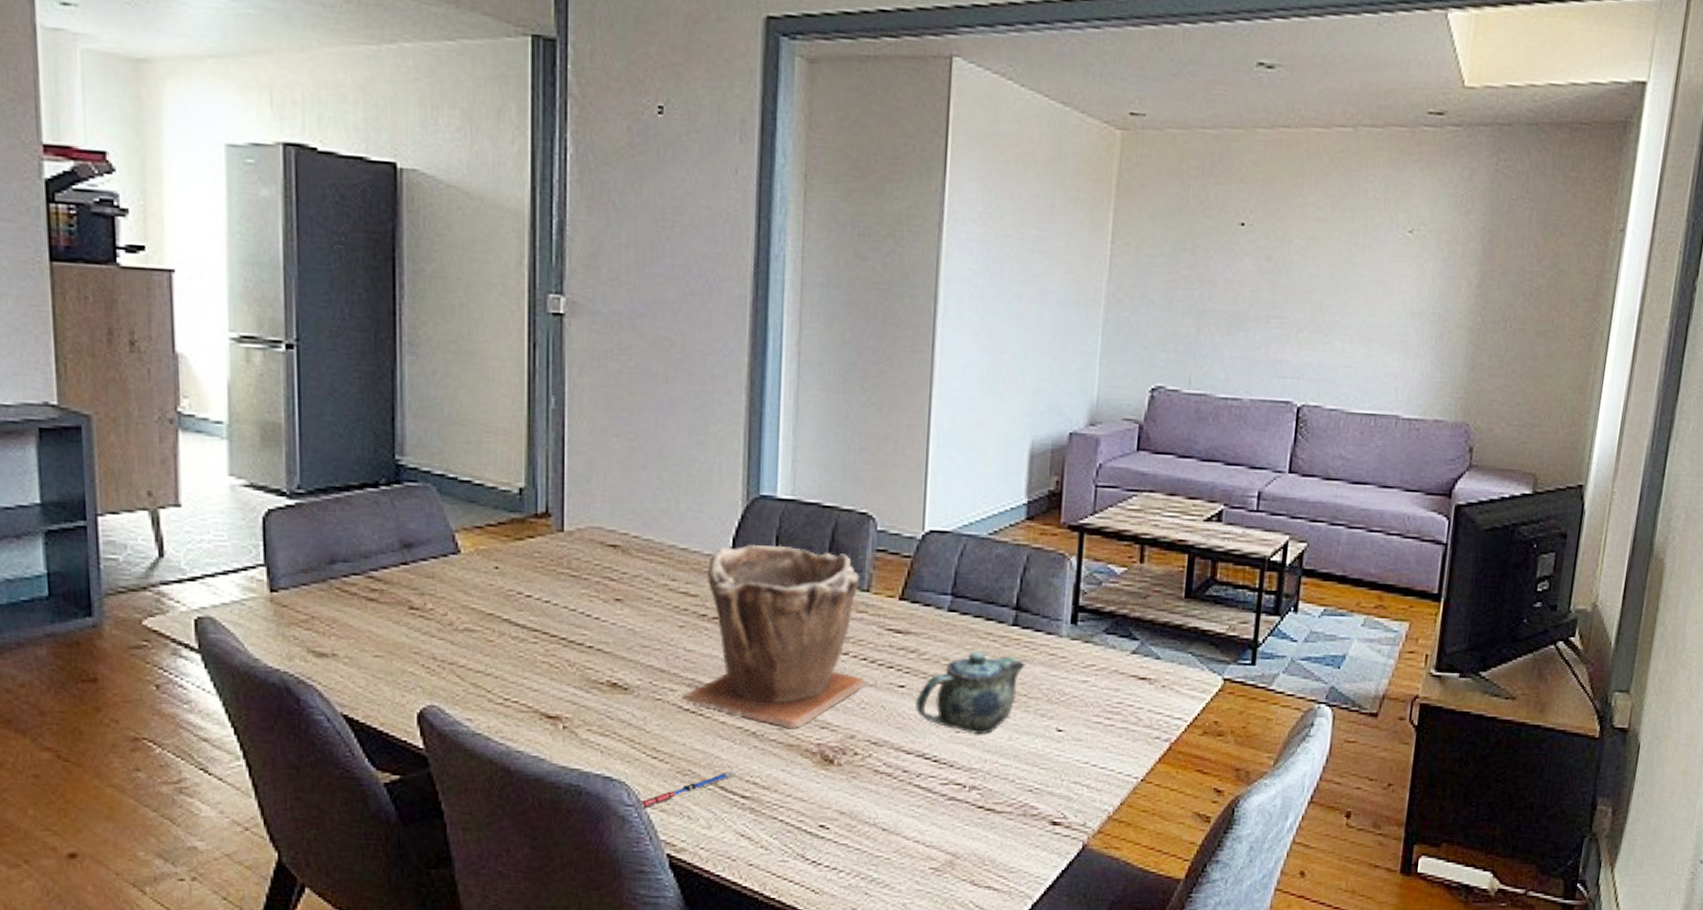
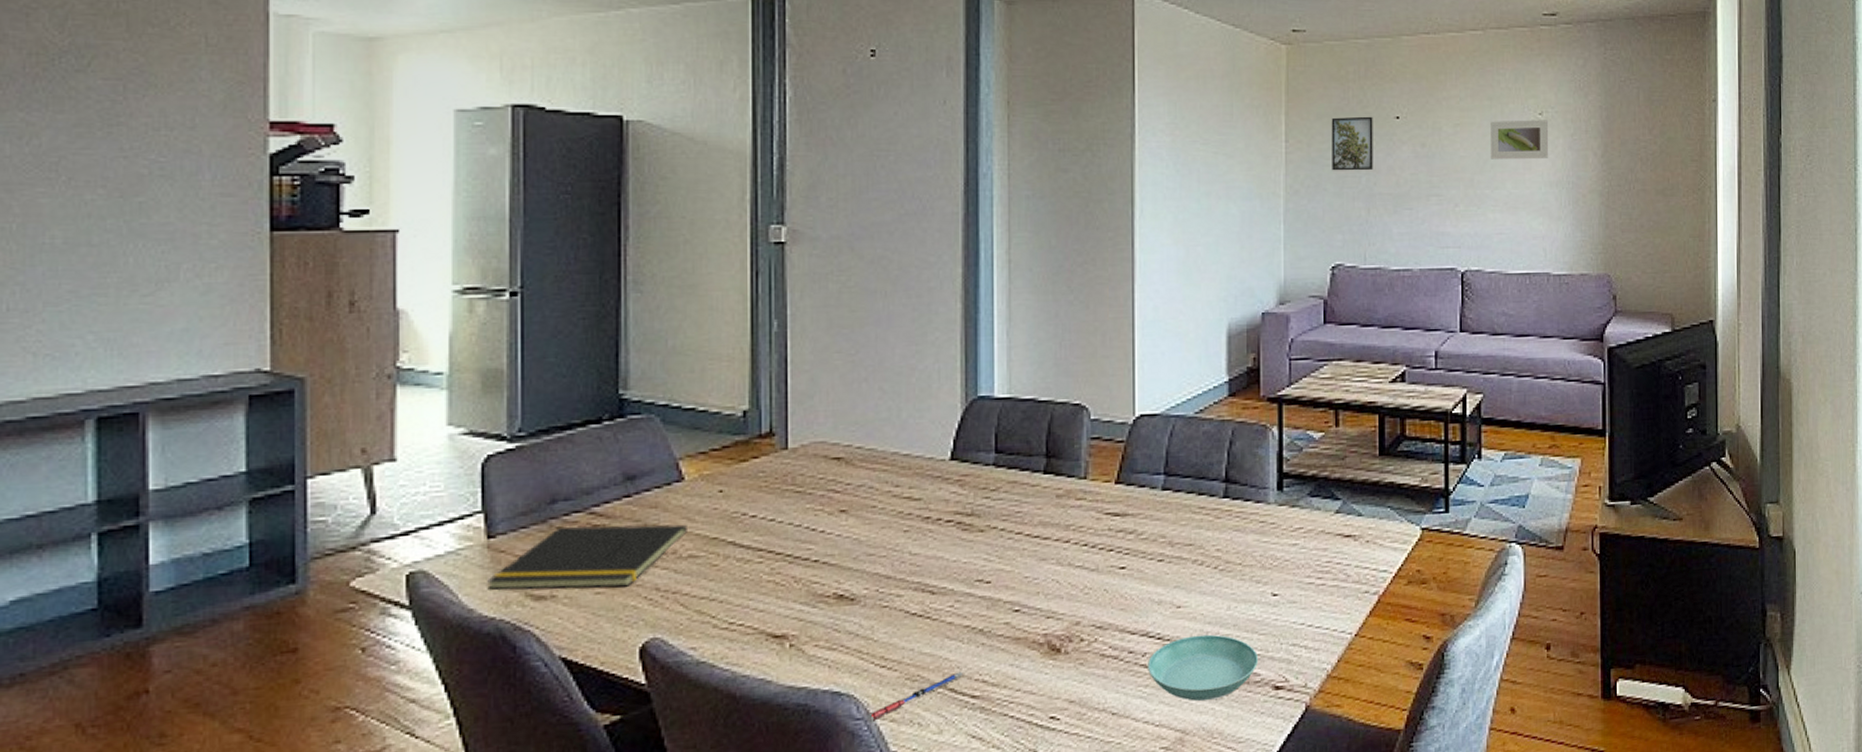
notepad: none [271,587,463,653] -> present [487,524,687,590]
plant pot: present [681,544,867,729] -> none [907,442,1089,623]
teapot: present [916,651,1026,735] -> none [1137,526,1238,608]
saucer: none [922,762,1038,827] -> present [1148,634,1259,701]
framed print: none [1161,219,1214,284] -> present [1331,116,1373,171]
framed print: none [1346,236,1419,285] -> present [1491,120,1549,160]

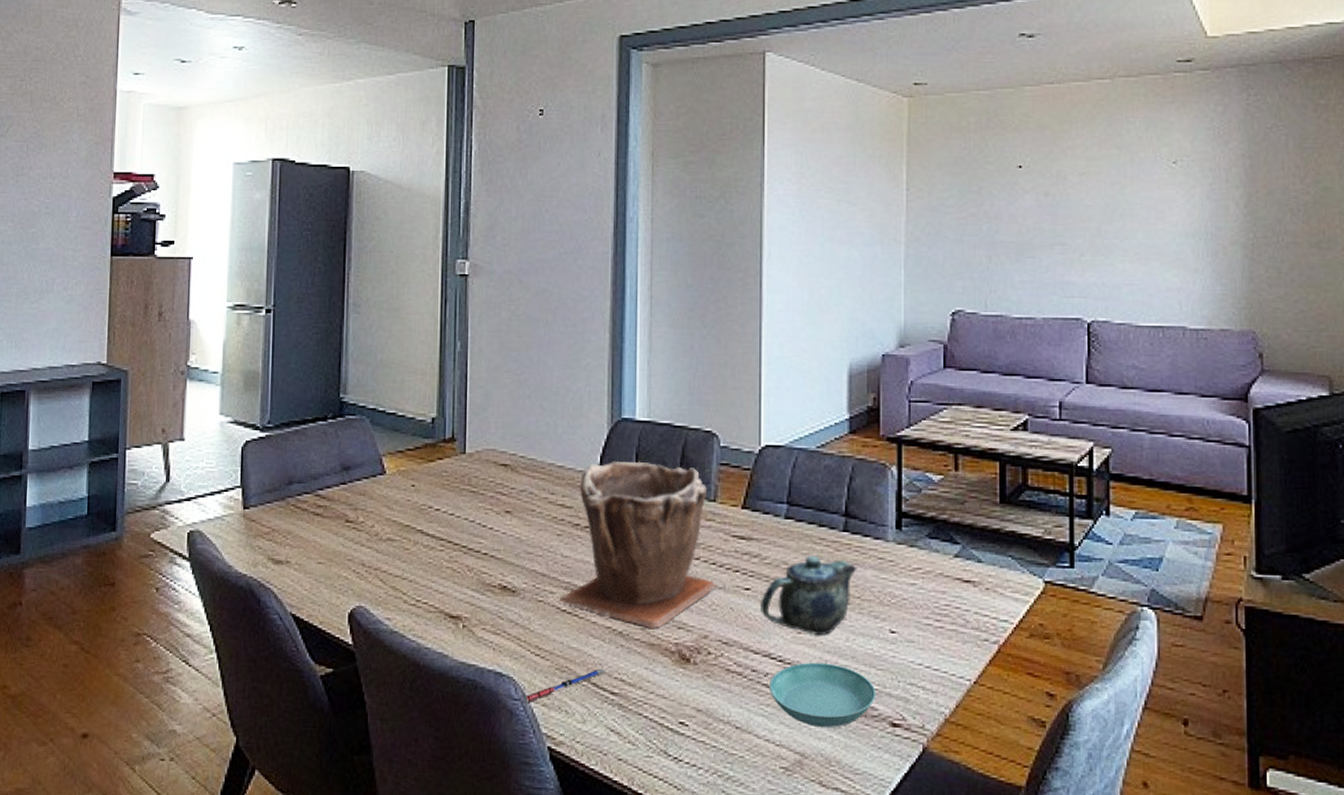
notepad: present [487,524,687,590] -> none [242,504,387,560]
plant pot: none [907,442,1089,623] -> present [559,460,716,629]
teapot: none [1137,526,1238,608] -> present [761,556,857,636]
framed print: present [1331,116,1373,171] -> none [952,165,995,219]
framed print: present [1491,120,1549,160] -> none [1119,168,1184,209]

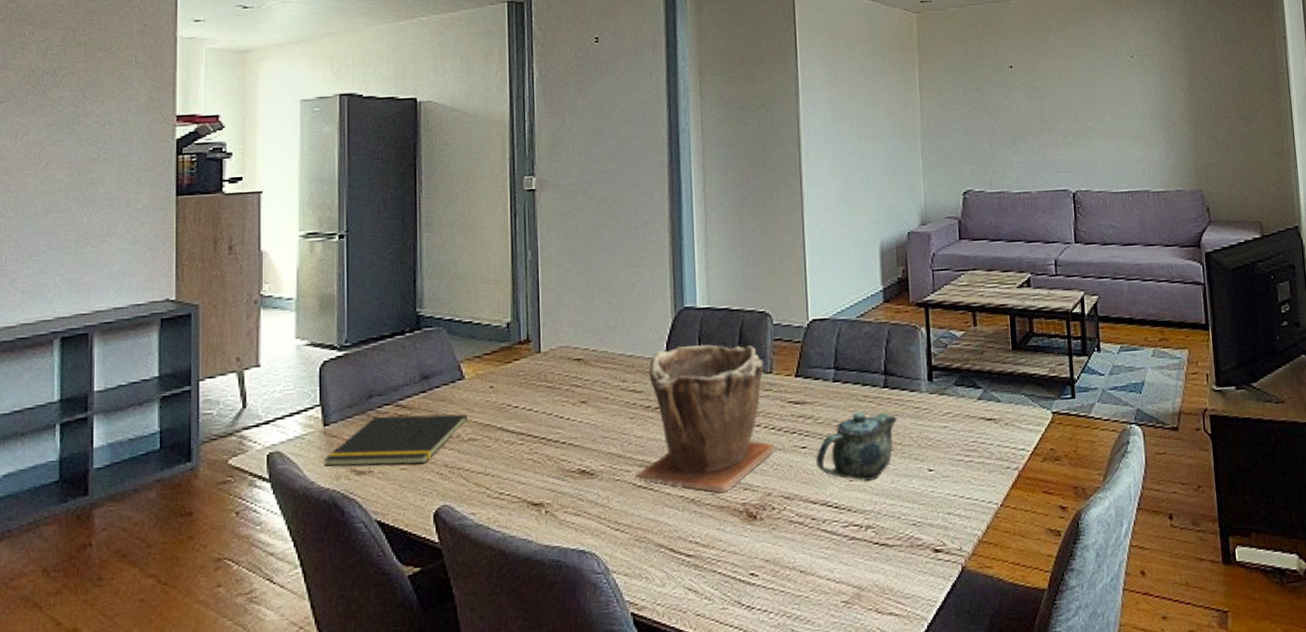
notepad: none [242,504,387,560] -> present [324,413,467,467]
pen: present [526,668,605,703] -> none [608,534,680,575]
saucer: present [770,662,876,727] -> none [828,504,920,562]

